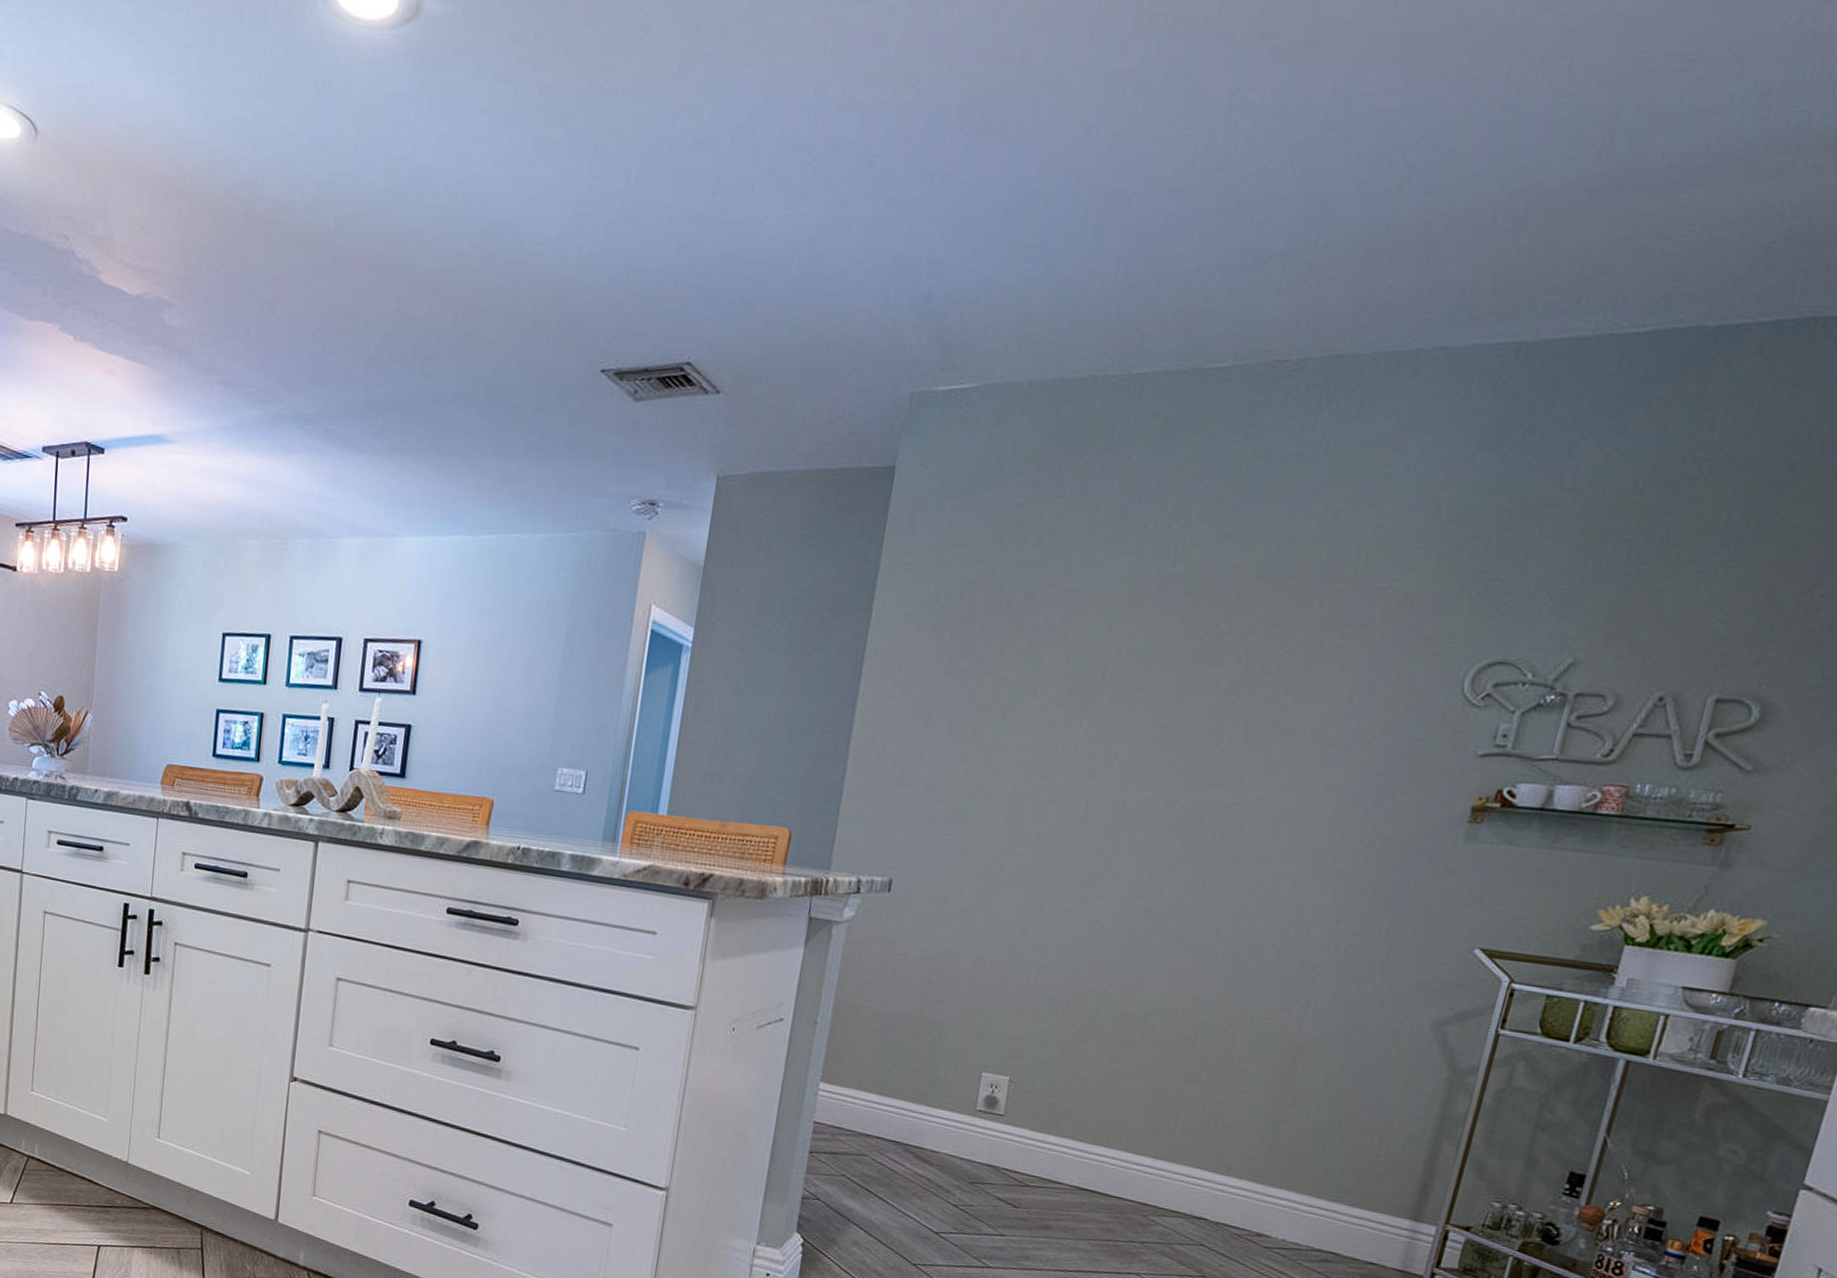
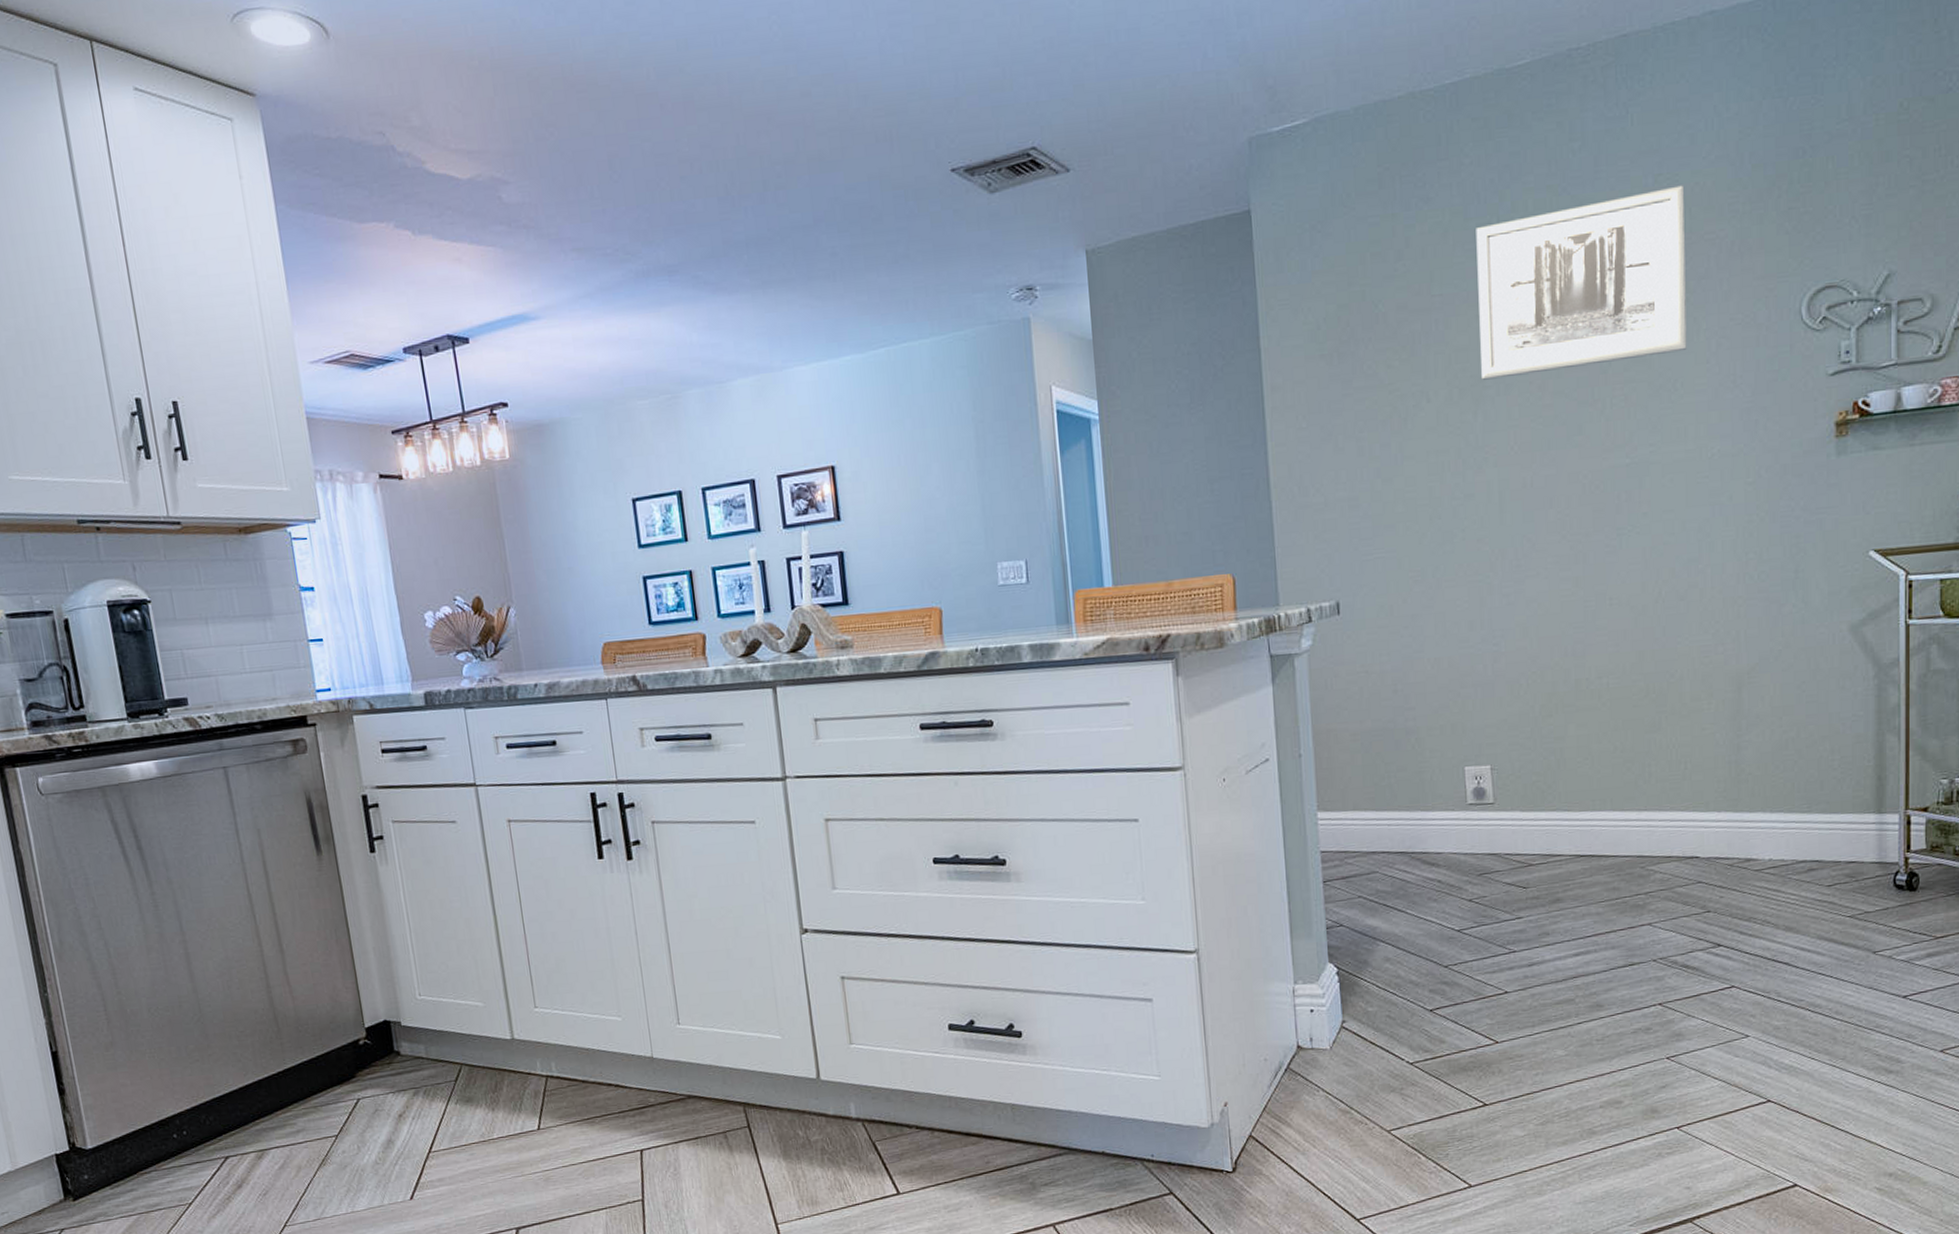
wall art: none [1097,525,1368,699] -> present [1476,185,1687,380]

